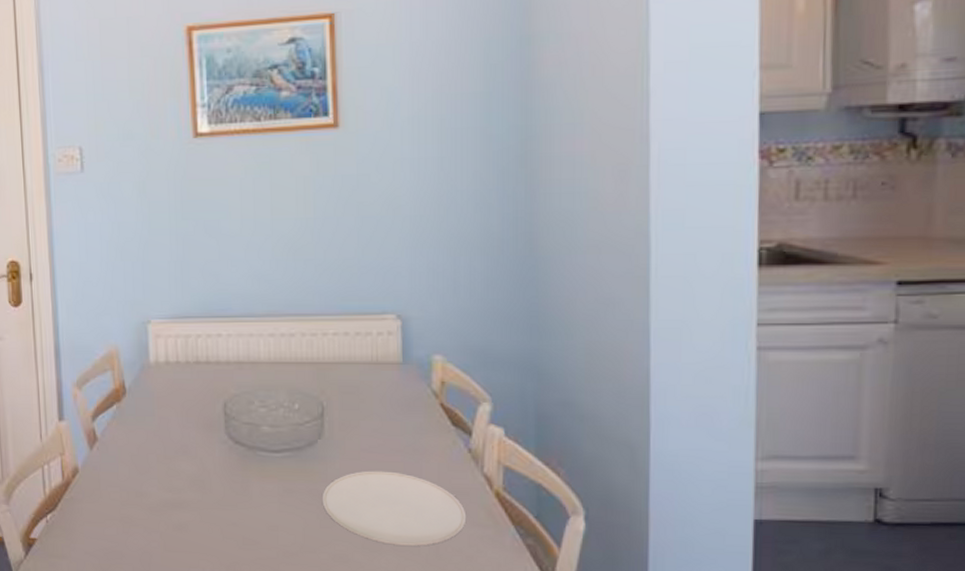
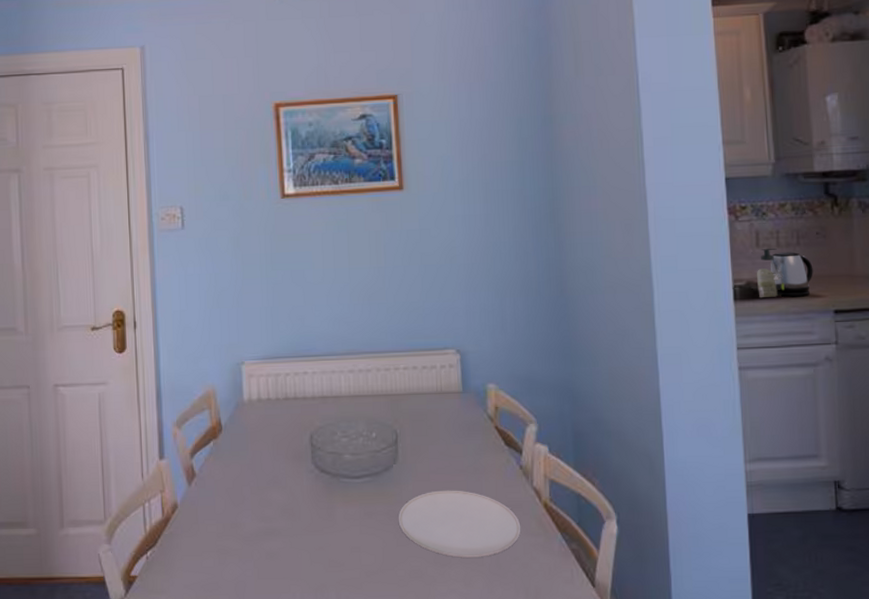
soap dispenser: none [791,201,830,264] -> present [756,248,785,299]
kettle: none [811,206,873,264] -> present [770,251,813,297]

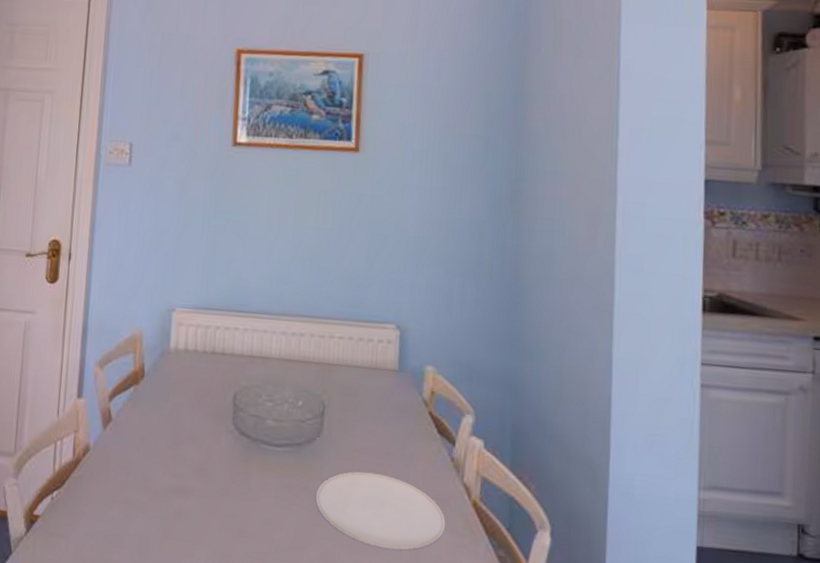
soap dispenser: present [756,248,785,299] -> none [729,260,760,314]
kettle: present [770,251,813,297] -> none [745,266,794,318]

